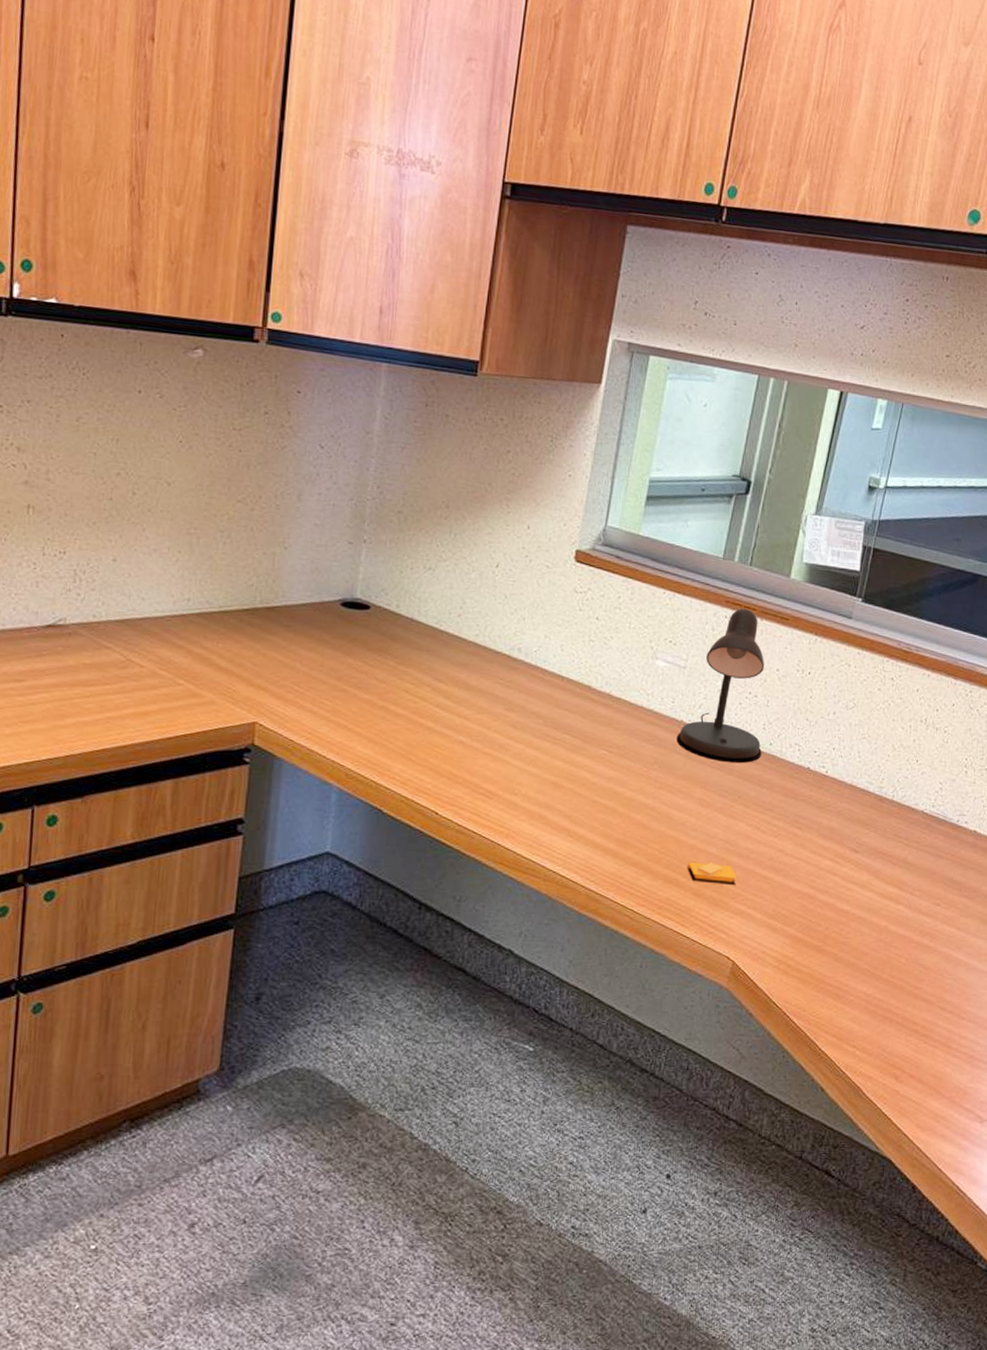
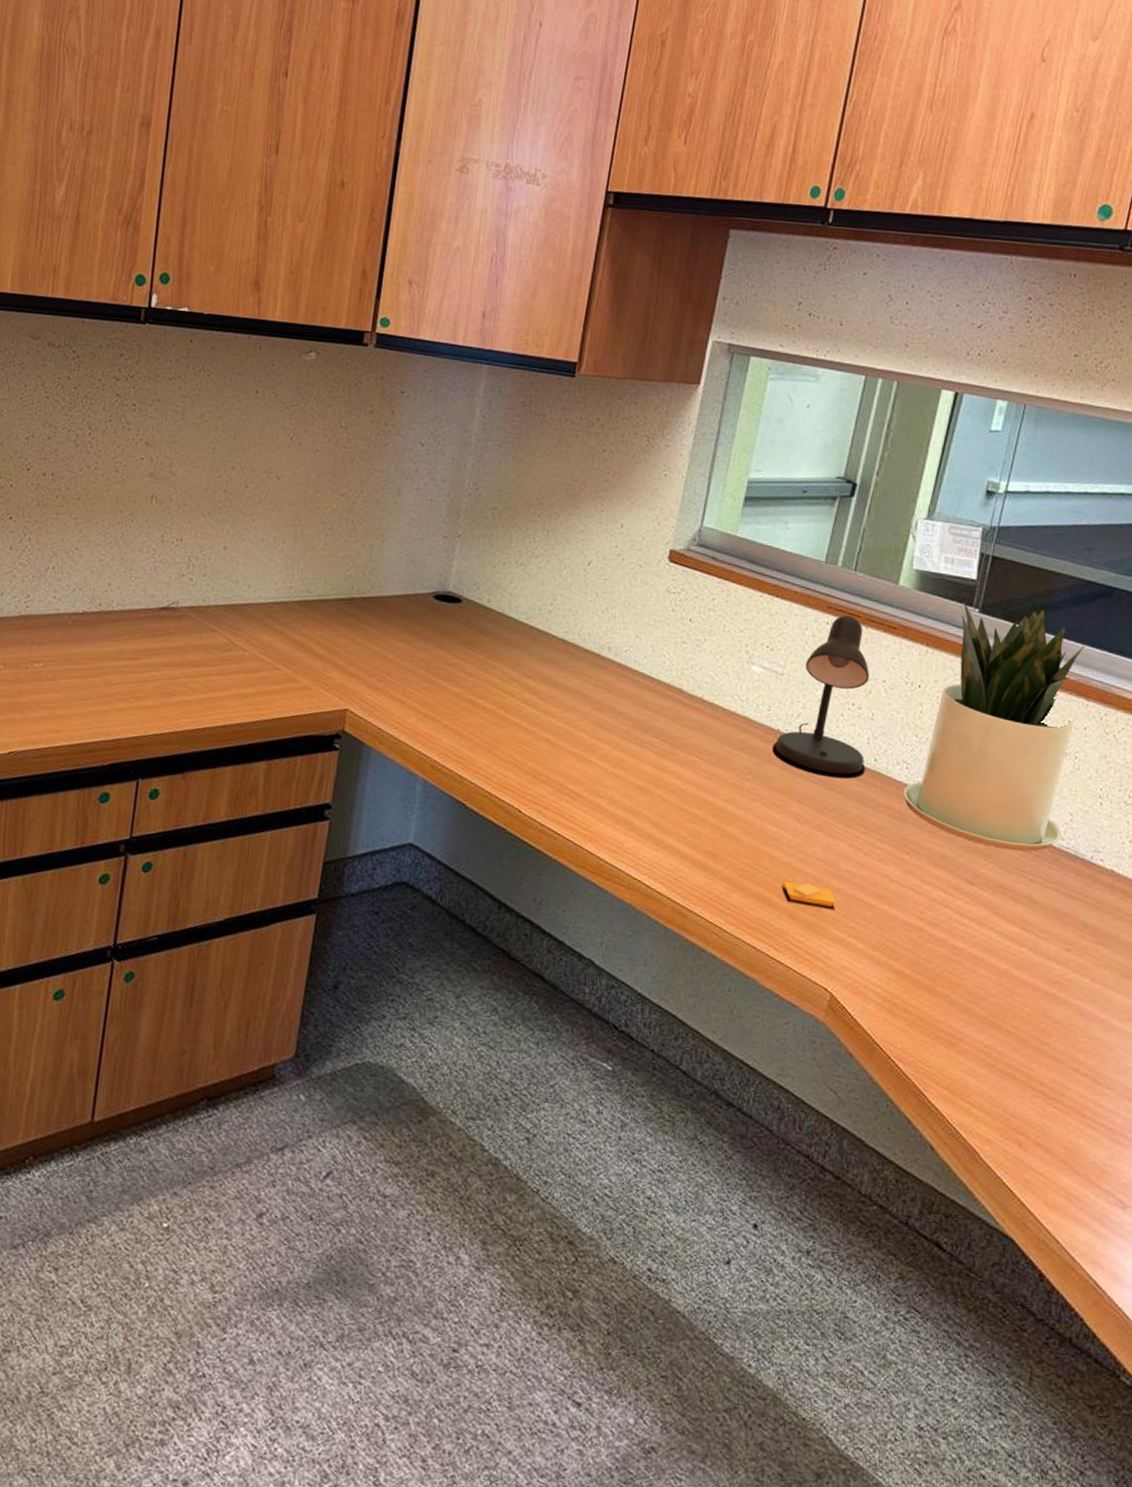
planter: none [795,592,954,820] -> present [903,601,1085,852]

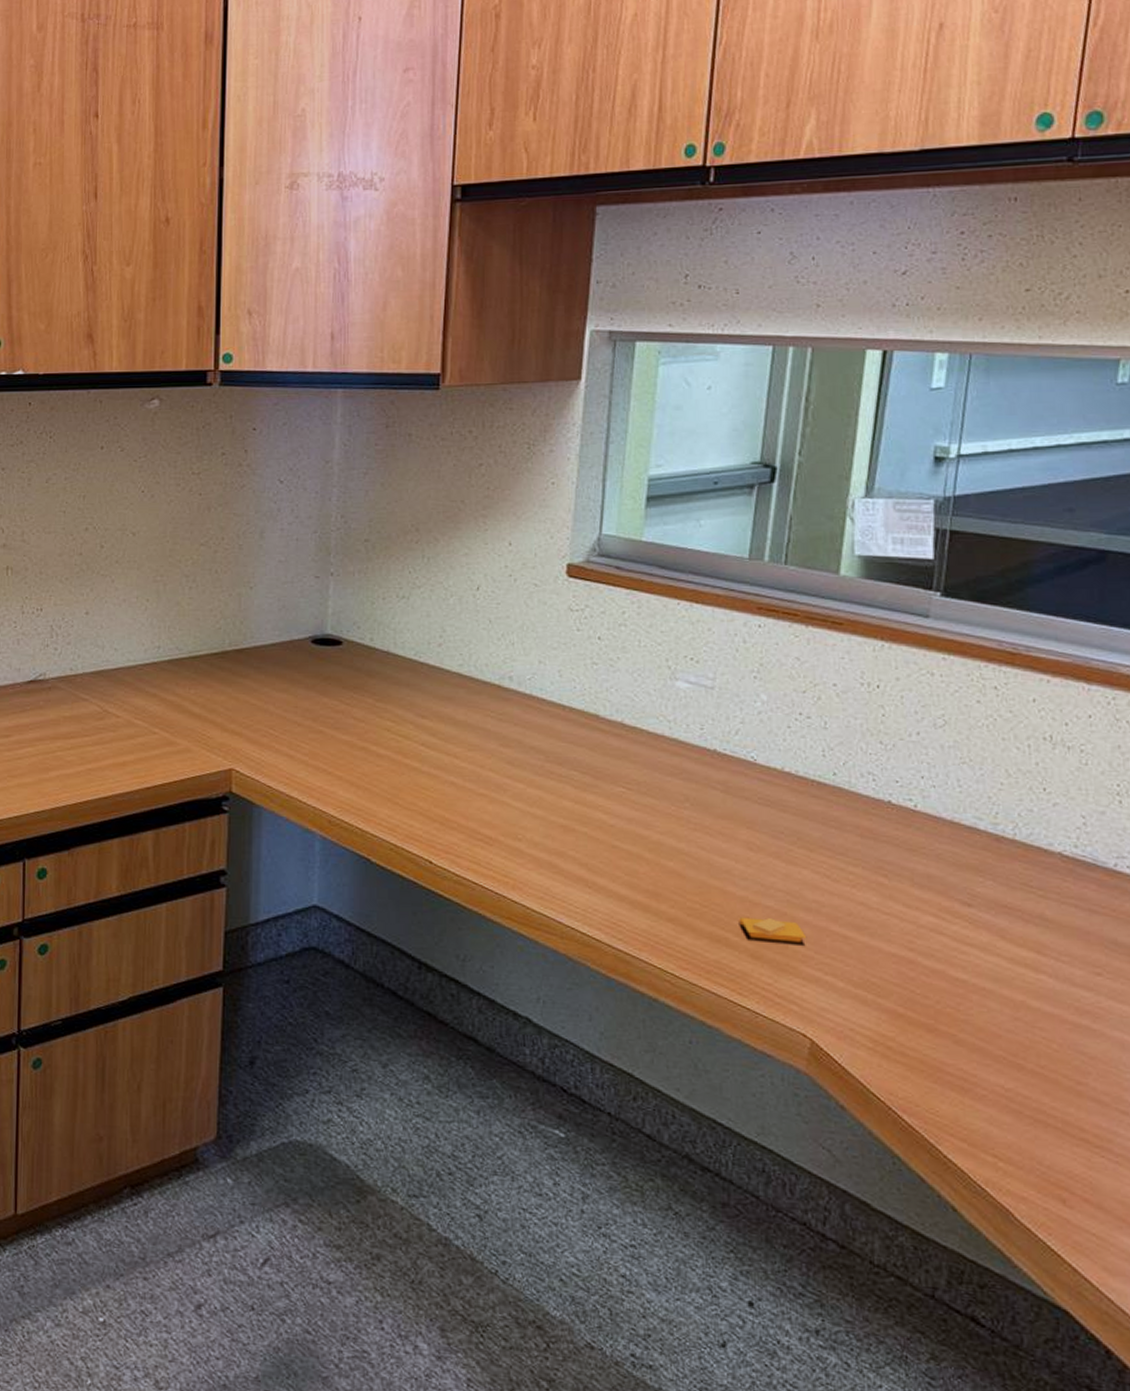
desk lamp: present [772,615,869,780] -> none [710,615,823,799]
planter: present [903,601,1085,852] -> none [872,586,1078,864]

